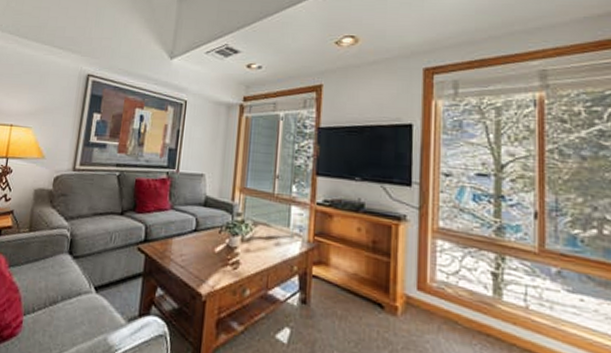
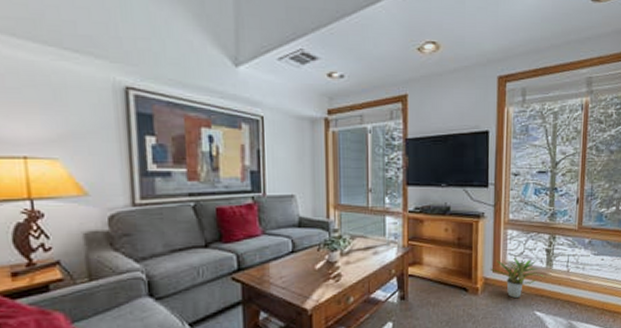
potted plant: none [414,275,494,332] -> present [490,258,547,299]

